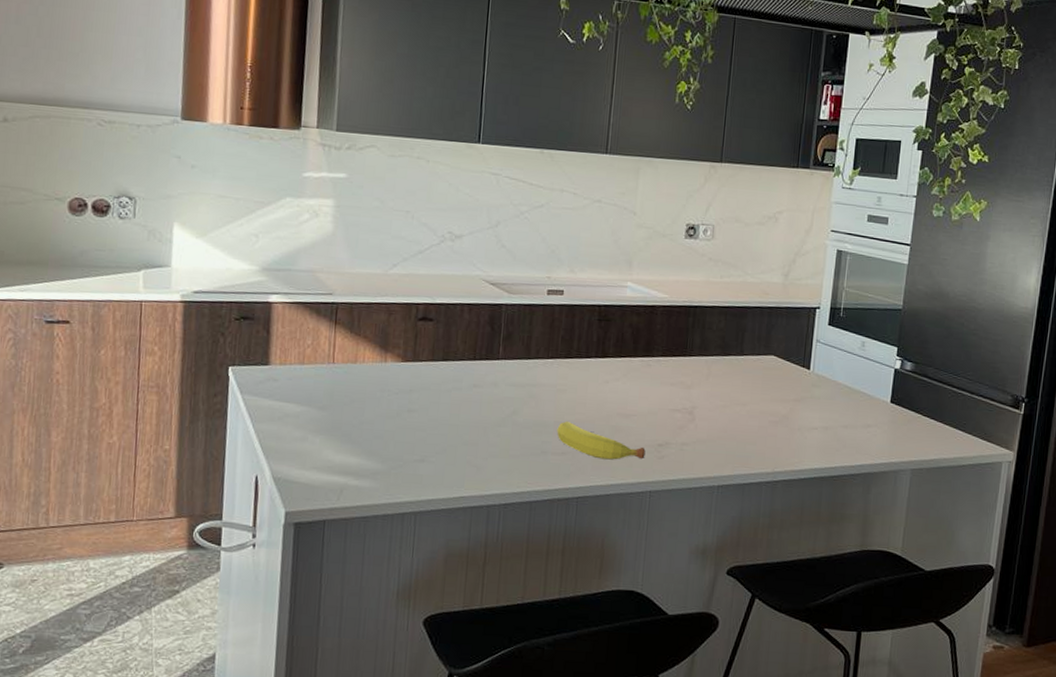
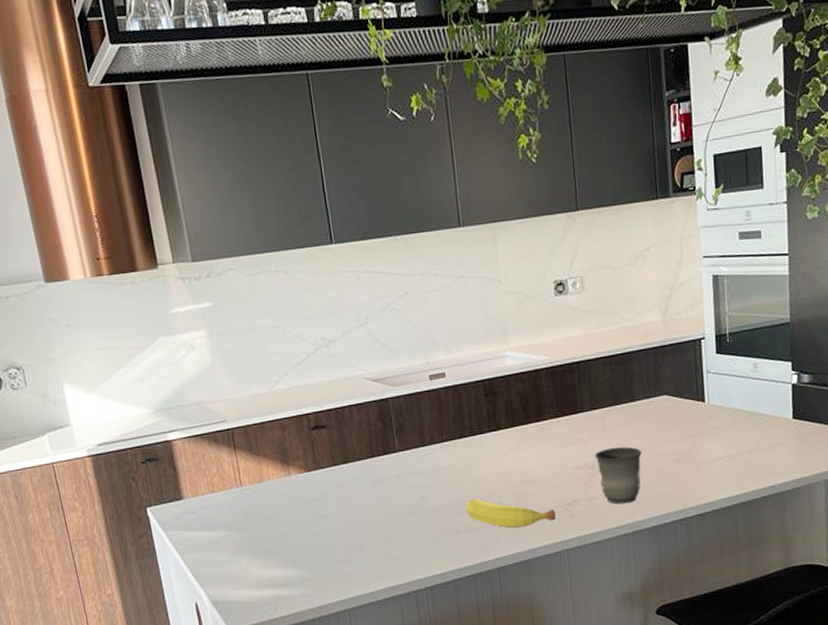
mug: none [694,397,741,456] -> present [594,446,642,504]

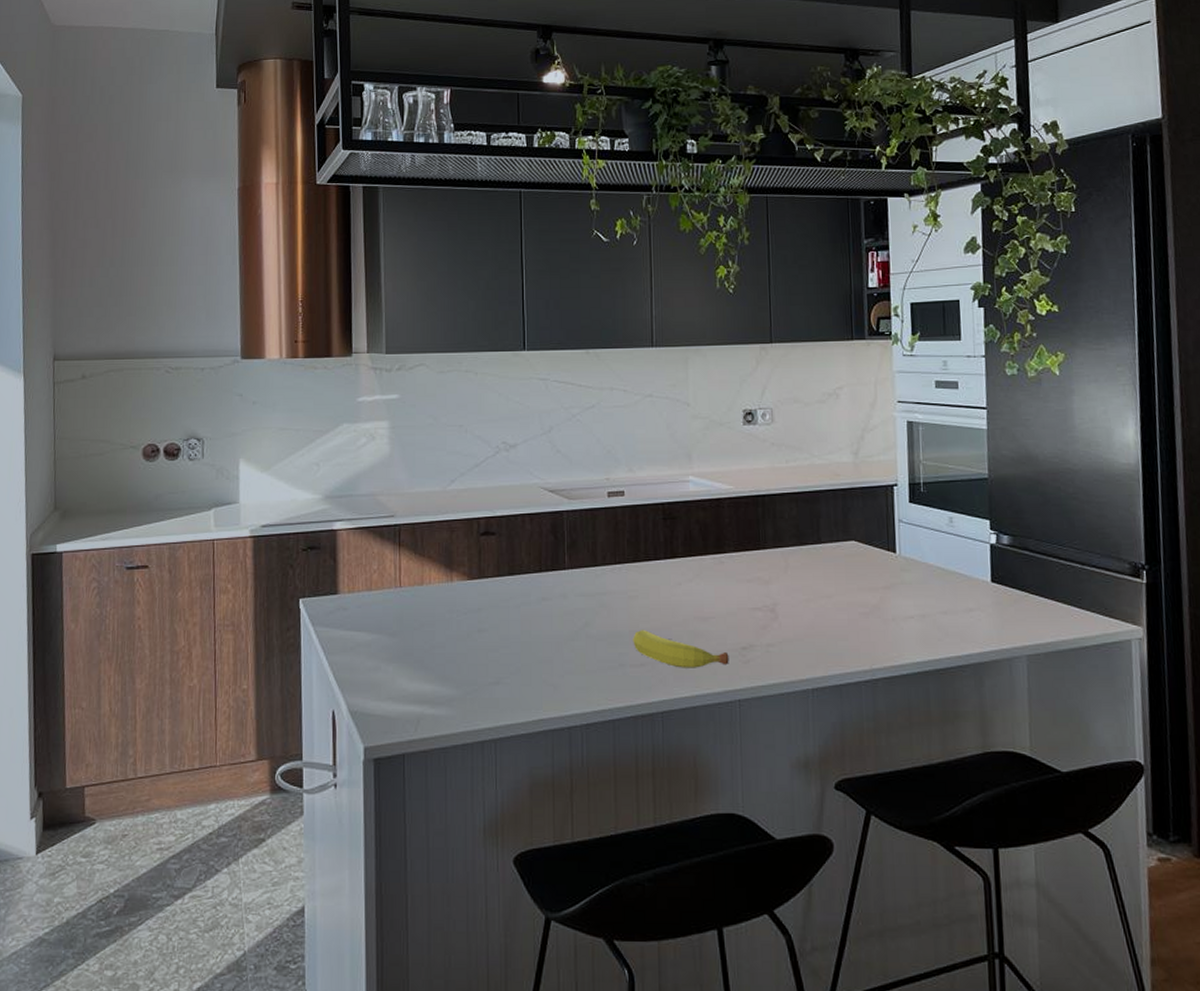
mug: present [594,446,642,504] -> none [775,592,826,656]

